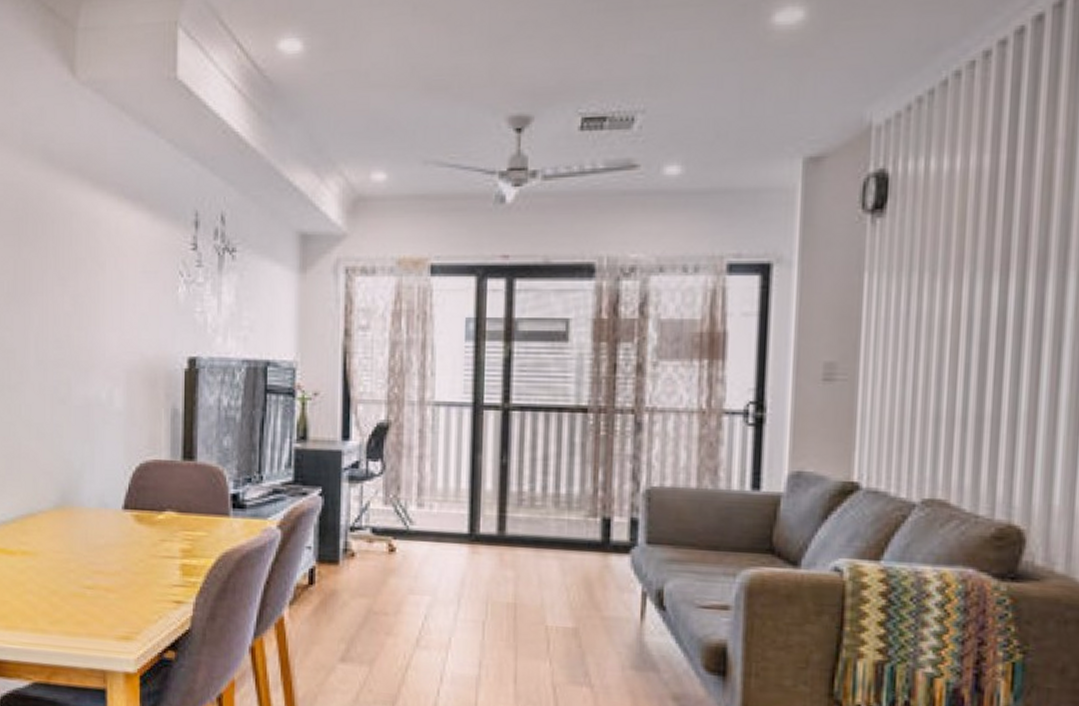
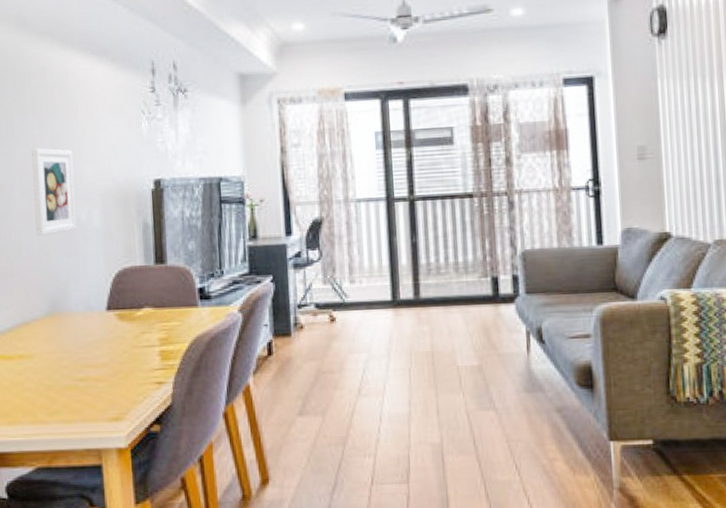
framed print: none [50,309,97,414] -> present [31,148,77,236]

